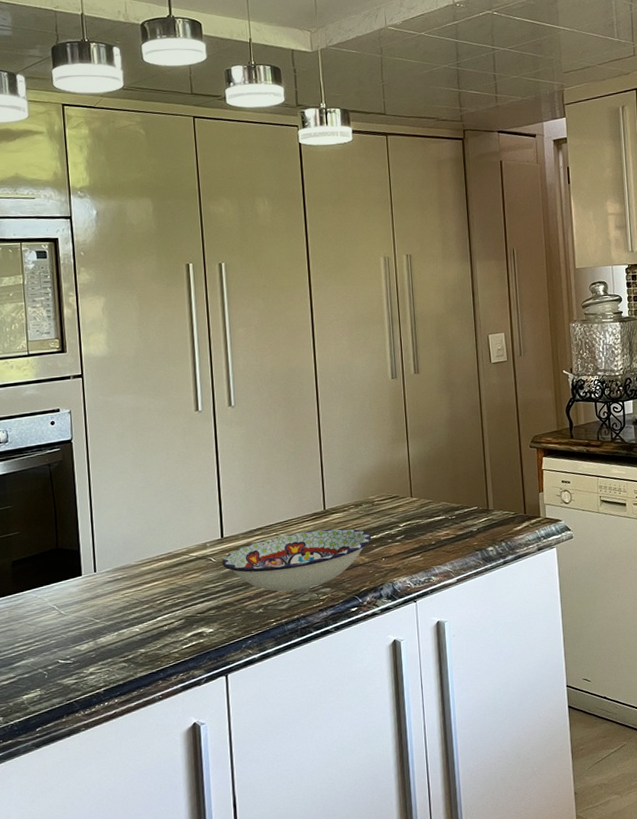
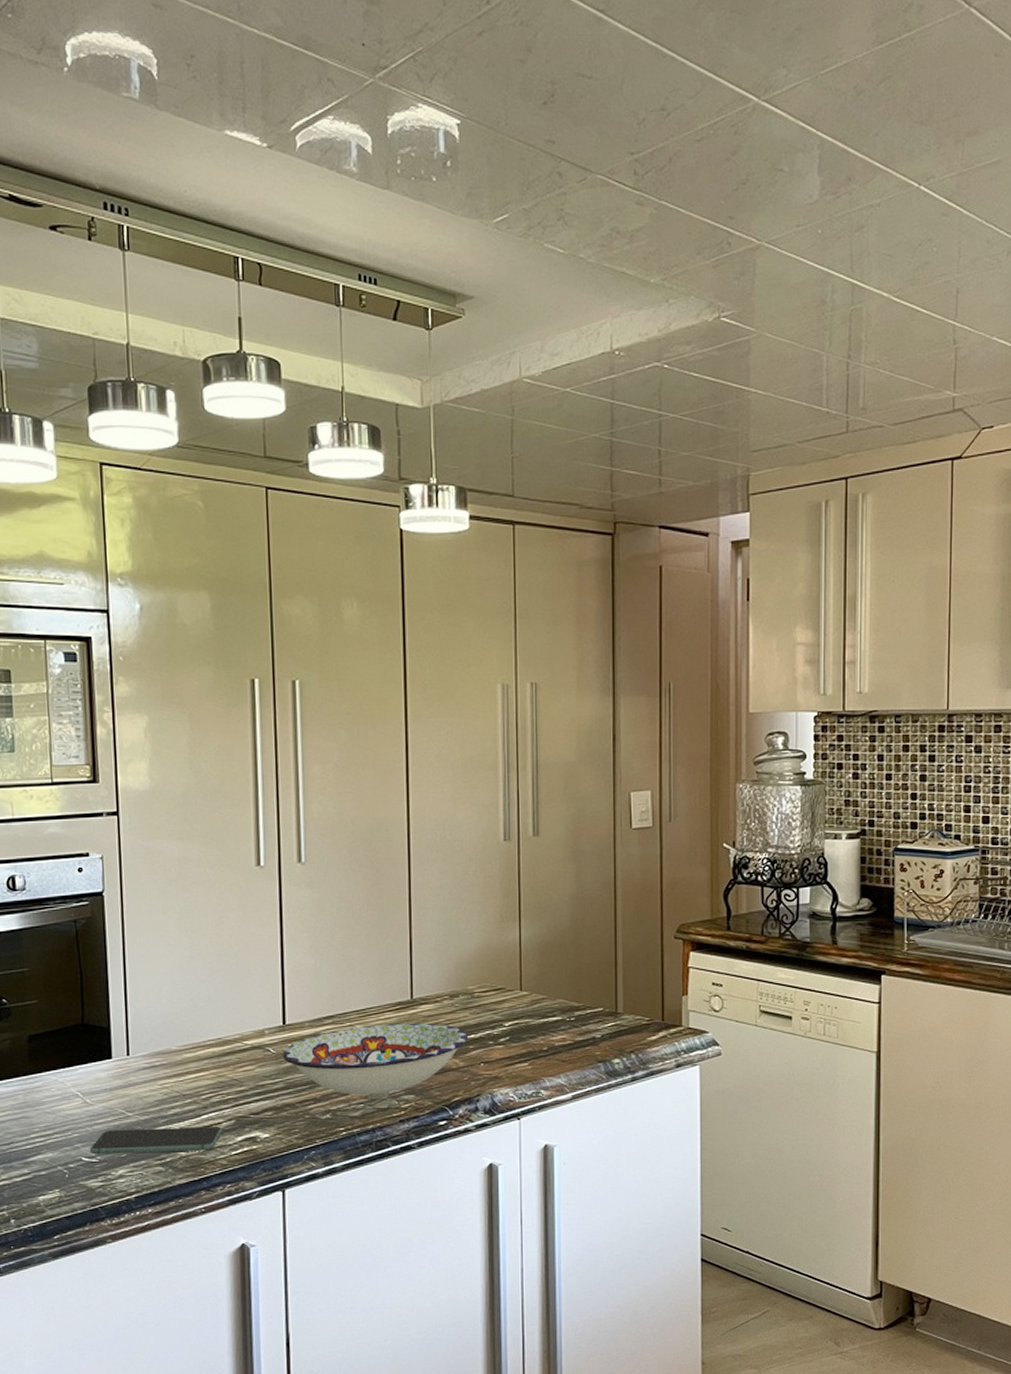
smartphone: none [64,626,174,657] -> present [89,1127,222,1155]

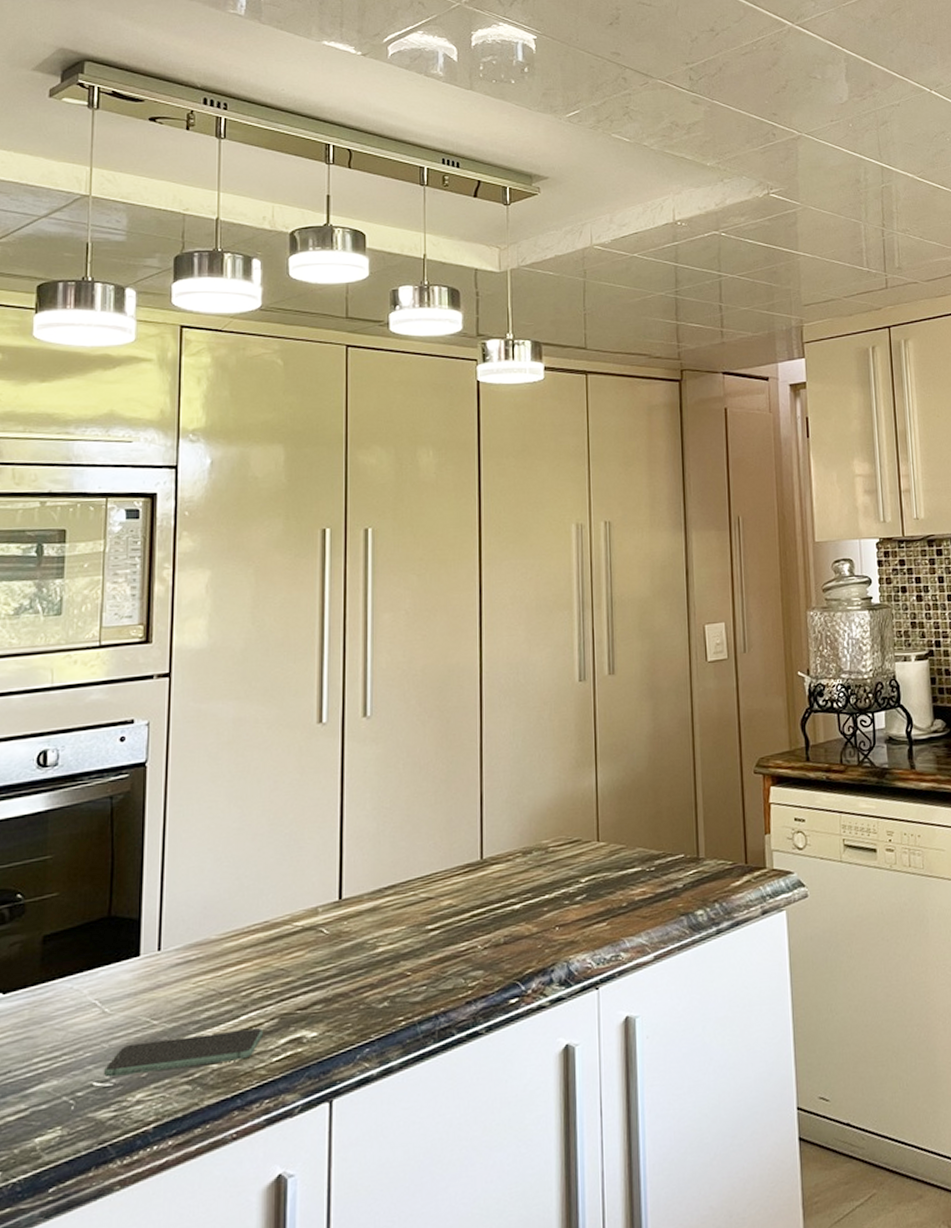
bowl: present [282,1022,469,1099] -> none [337,885,543,979]

